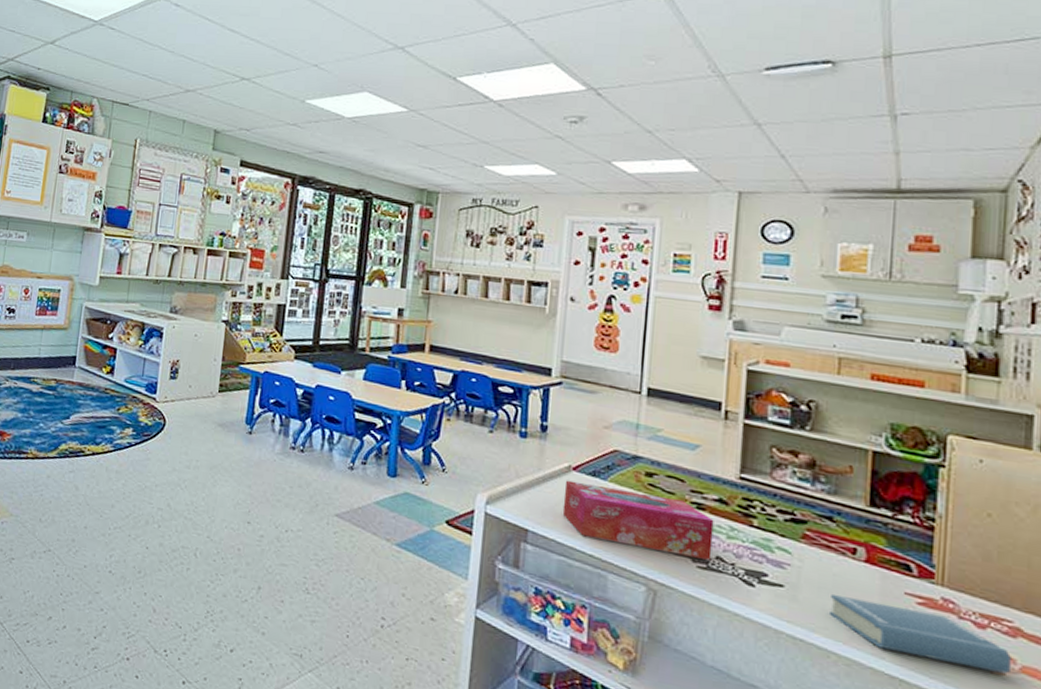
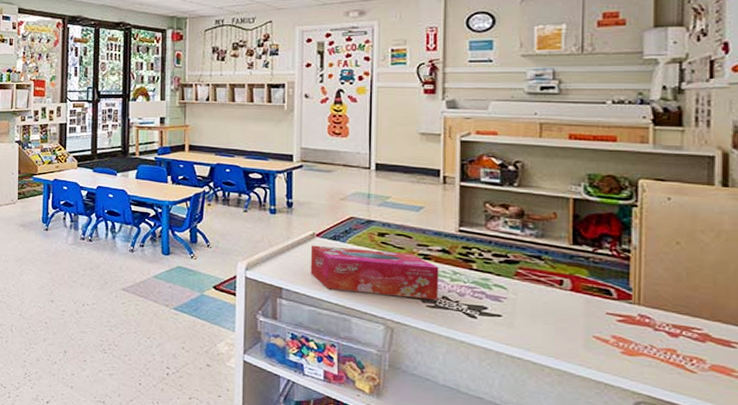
hardback book: present [830,595,1011,674] -> none [542,320,701,373]

